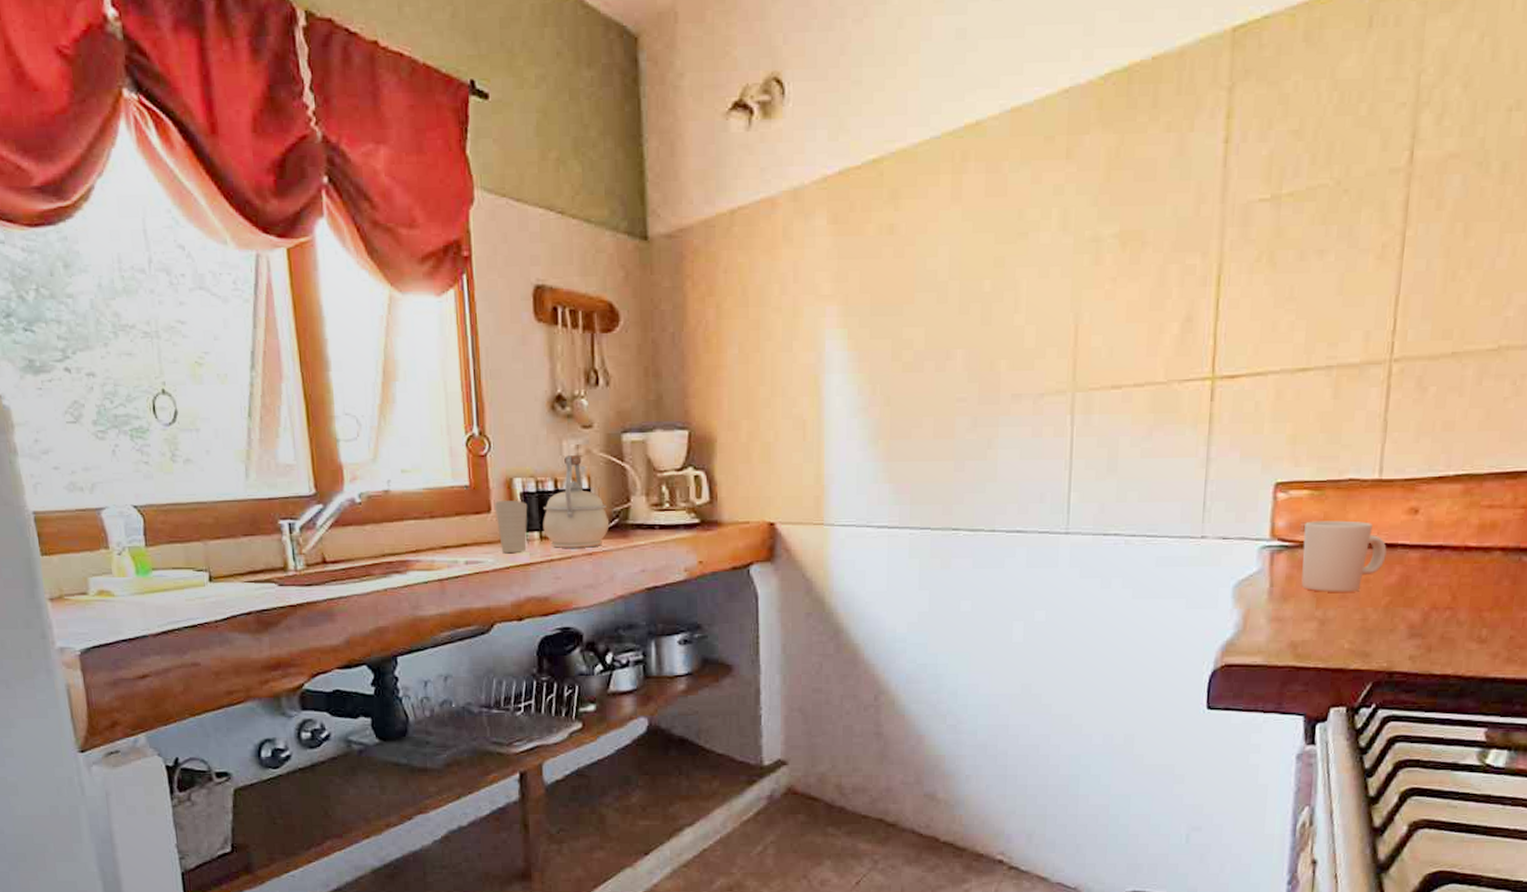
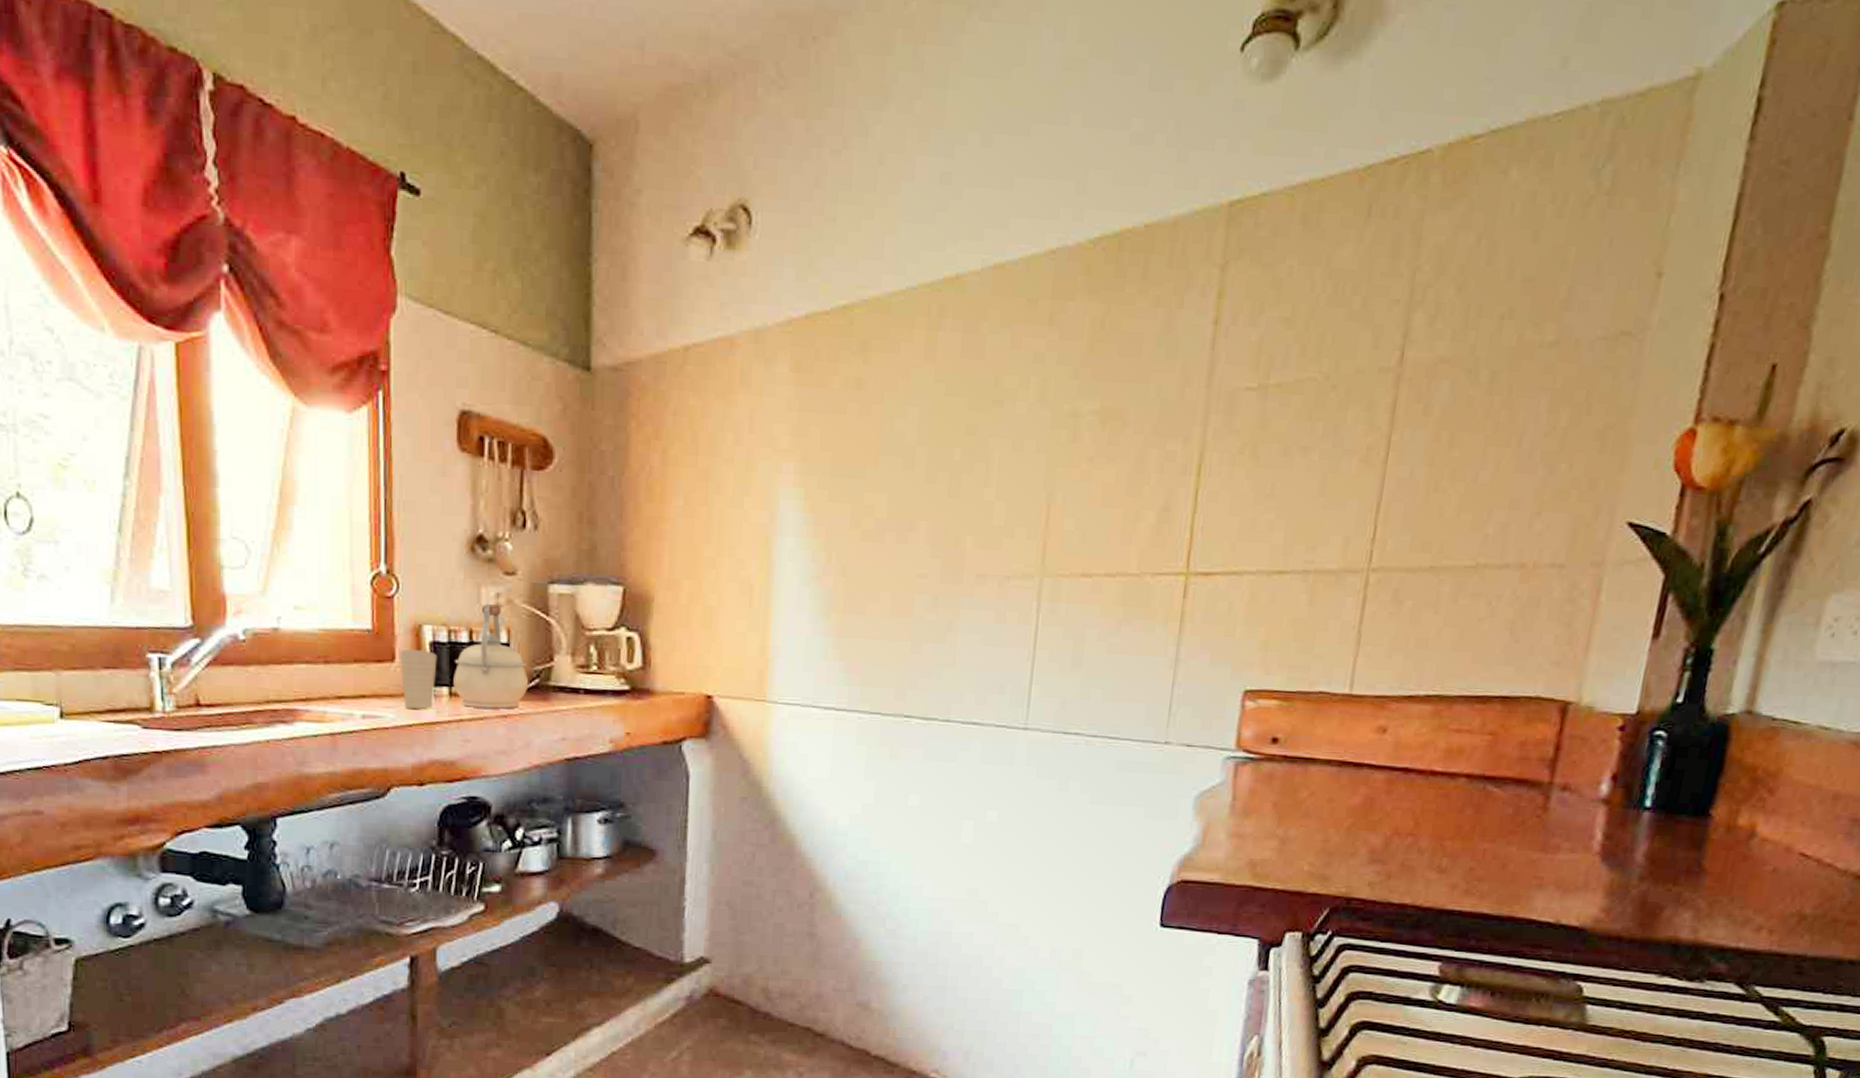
mug: present [1301,520,1387,592] -> none [1264,733,1353,811]

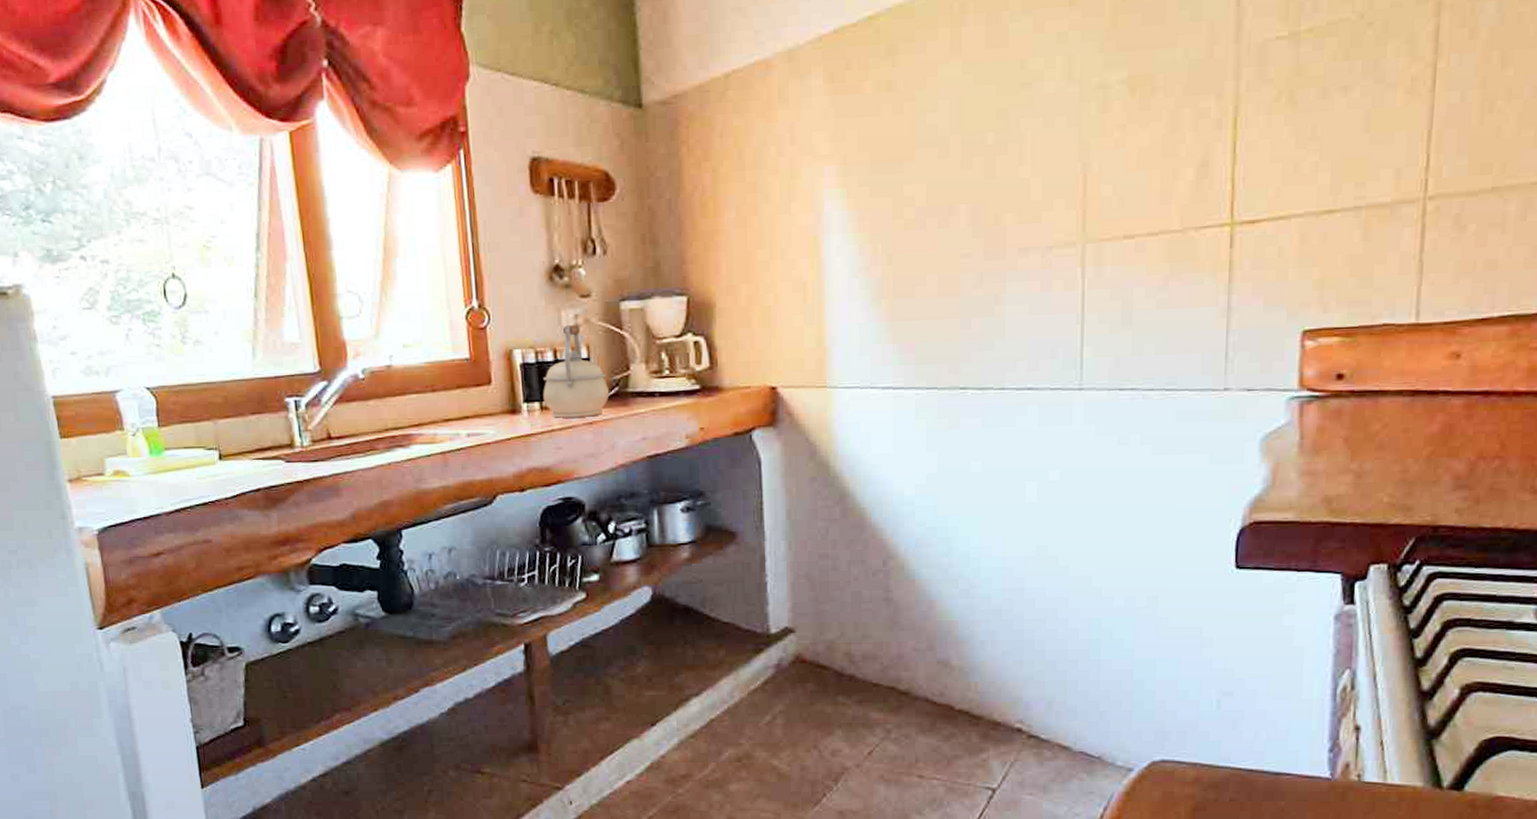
cup: present [399,649,438,709] -> none [494,372,528,424]

